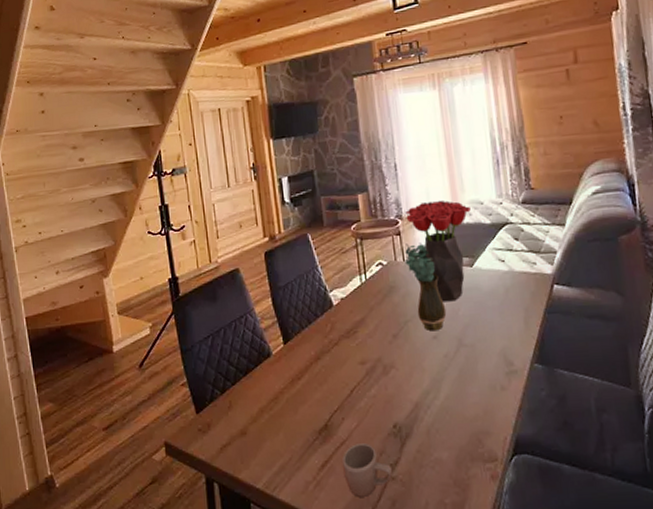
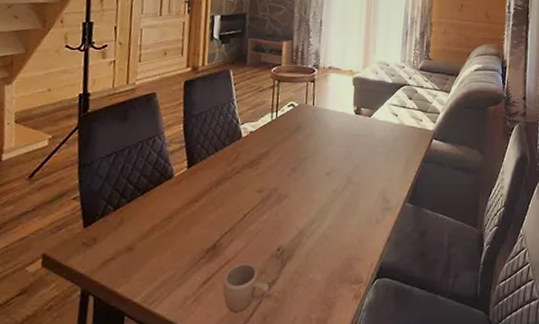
bouquet: present [405,200,471,302] -> none [322,57,378,145]
vase: present [405,242,447,332] -> none [314,90,342,169]

